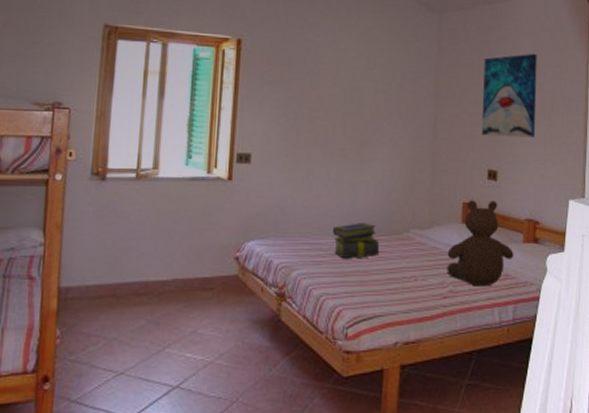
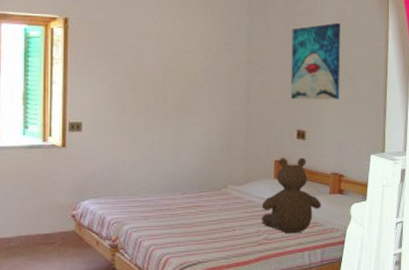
stack of books: present [333,223,380,258] -> none [159,181,201,213]

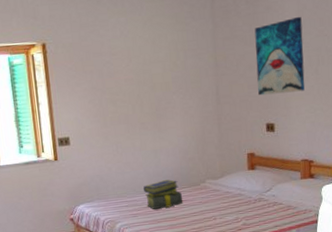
stack of books: none [159,181,201,213] -> present [143,179,183,209]
bear: present [262,157,321,233] -> none [238,148,294,218]

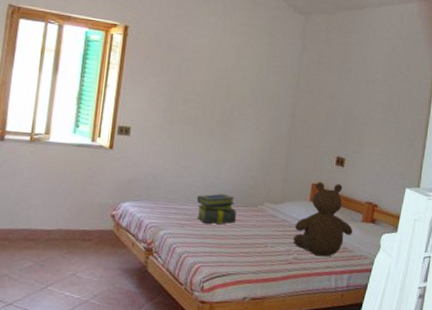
bear: none [238,148,294,218] -> present [293,182,353,256]
wall art: present [254,16,305,96] -> none [334,57,390,132]

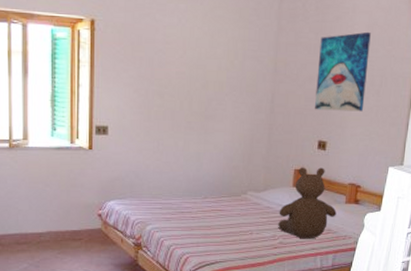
stack of books: present [197,193,237,224] -> none [181,186,221,215]
wall art: none [334,57,390,132] -> present [315,31,371,112]

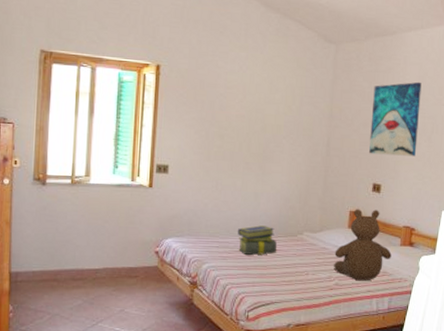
stack of books: none [181,186,221,215] -> present [238,225,278,255]

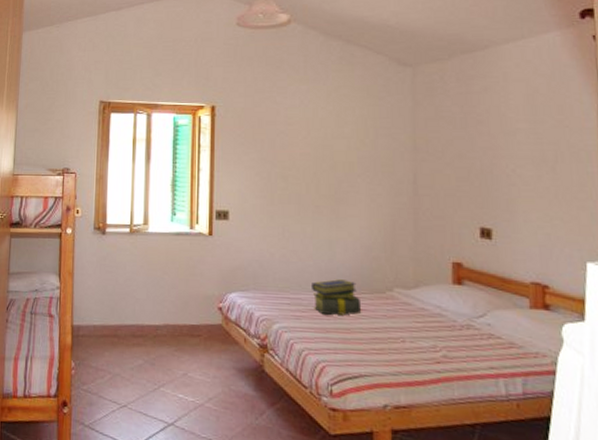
bear: present [334,209,392,280] -> none [437,260,519,353]
wall art: present [369,81,422,157] -> none [467,101,537,193]

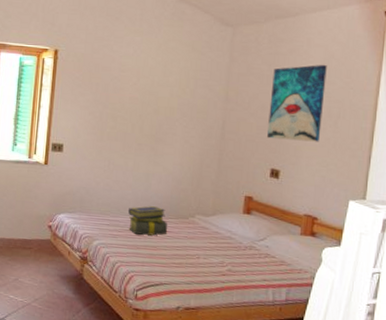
wall art: none [467,101,537,193] -> present [267,64,327,142]

